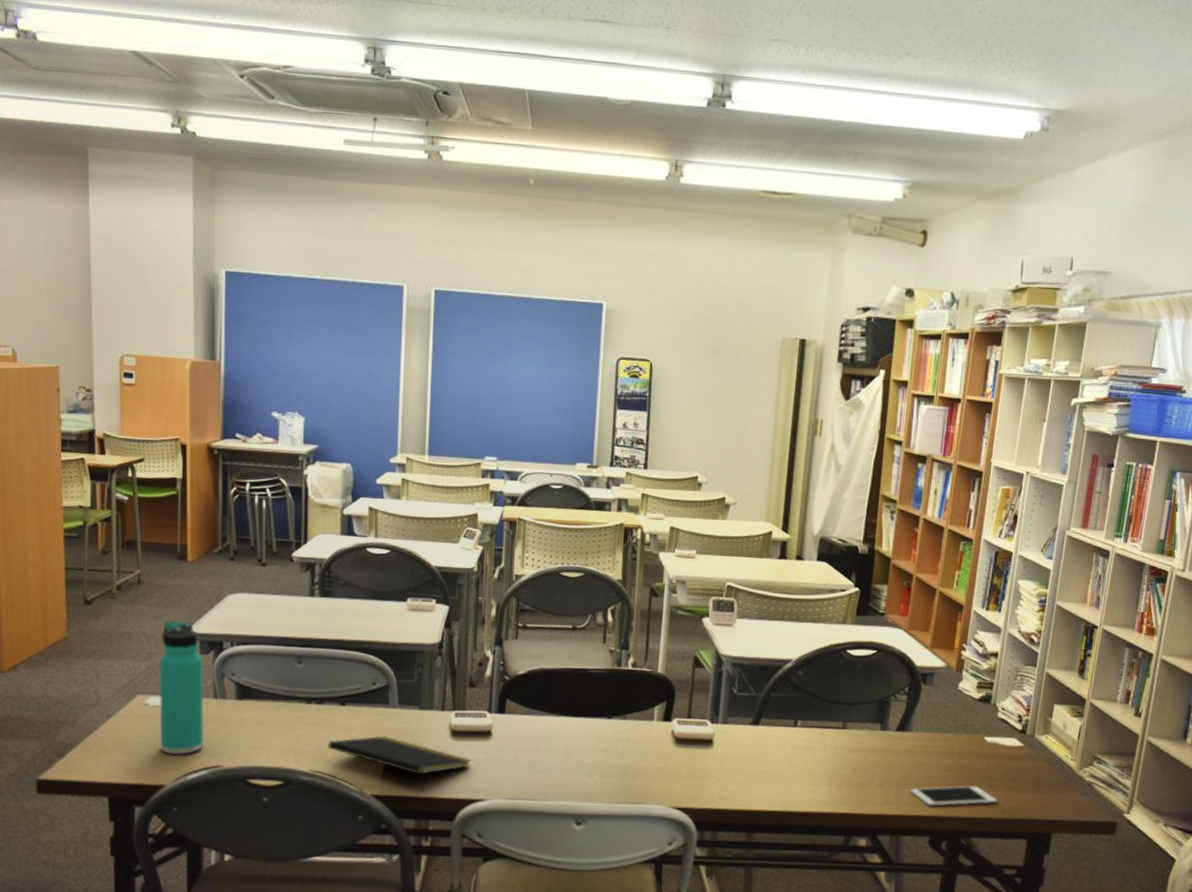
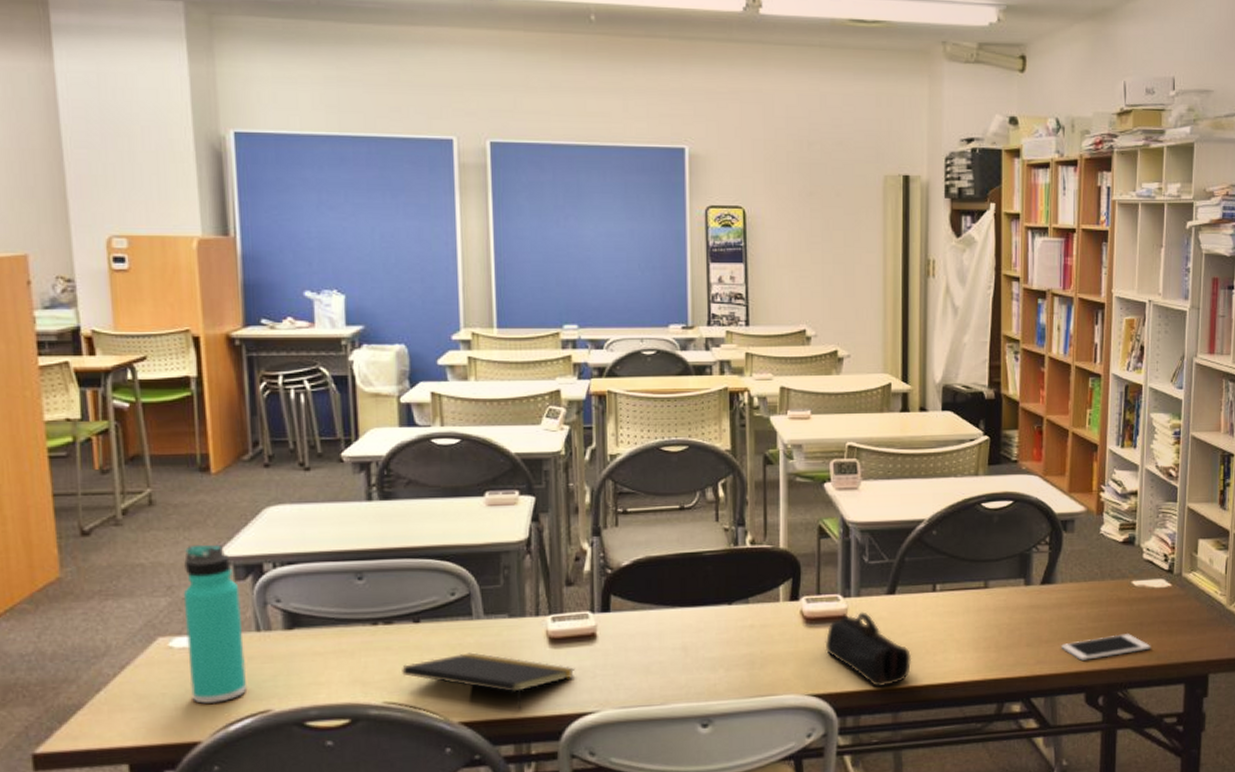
pencil case: none [691,738,770,808] -> present [825,612,912,688]

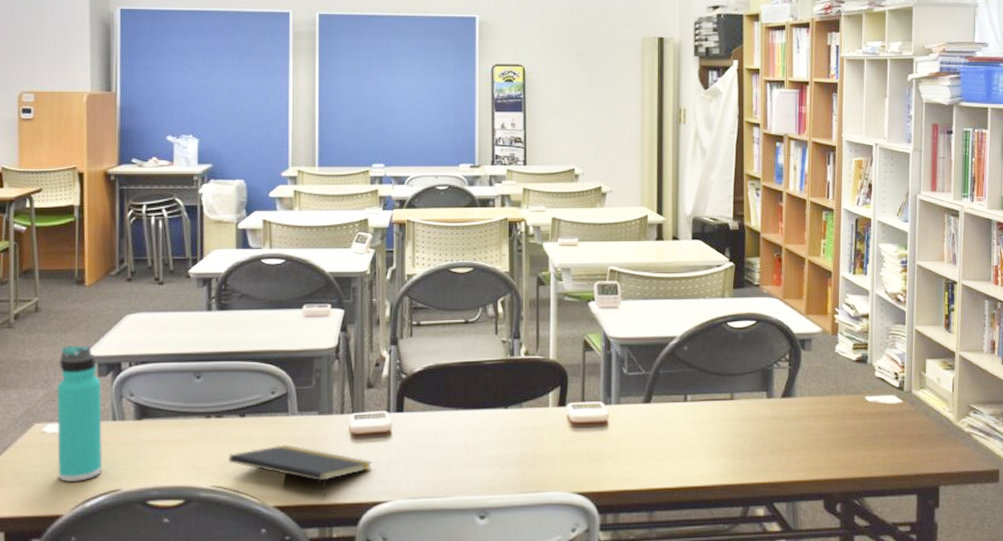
pencil case: present [825,612,912,688] -> none [588,418,666,488]
cell phone: present [1061,634,1151,661] -> none [801,446,885,469]

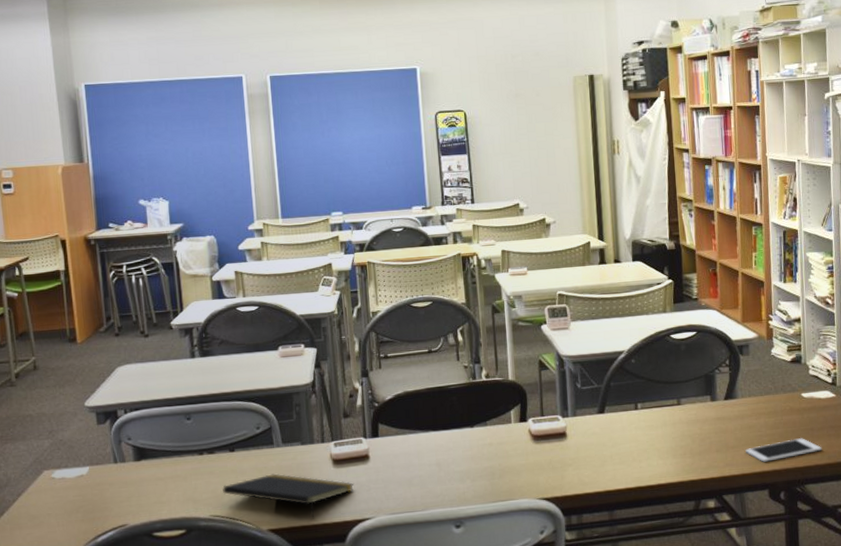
thermos bottle: present [56,345,103,483] -> none [60,397,109,521]
cell phone: none [801,446,885,469] -> present [745,438,822,462]

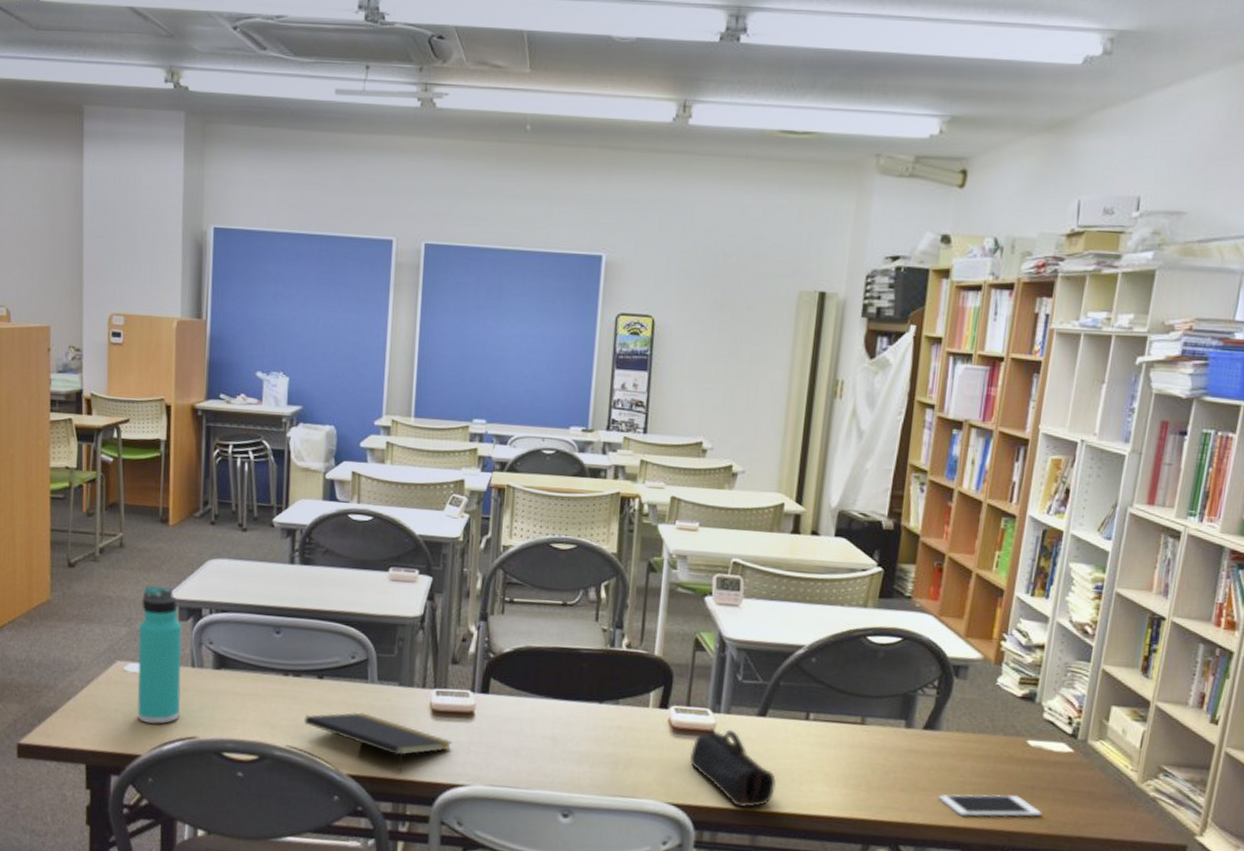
thermos bottle: none [60,397,109,521] -> present [137,585,182,725]
pencil case: none [550,429,622,491] -> present [689,729,777,808]

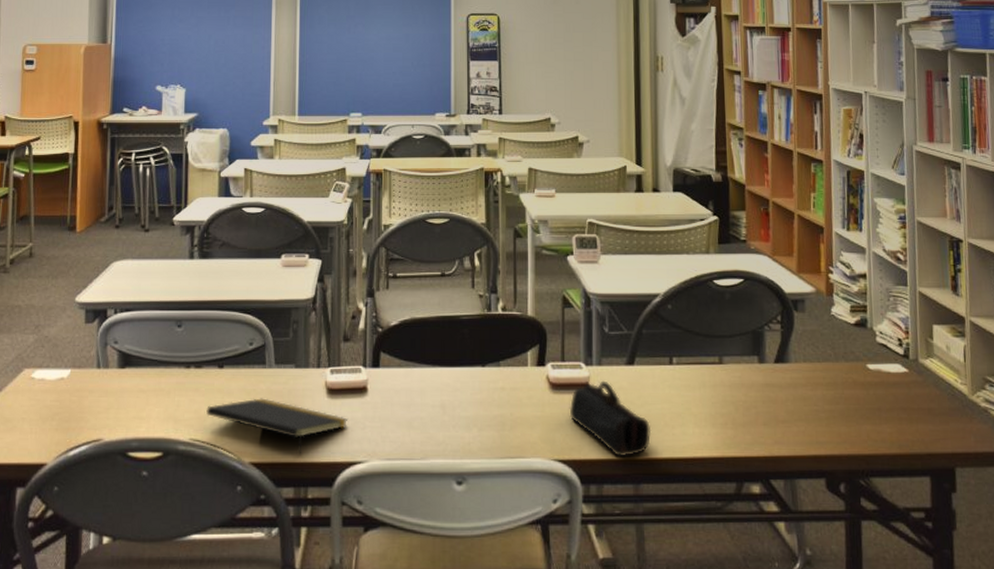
thermos bottle: present [137,585,182,725] -> none [43,291,88,431]
cell phone: present [939,794,1042,818] -> none [798,419,892,444]

